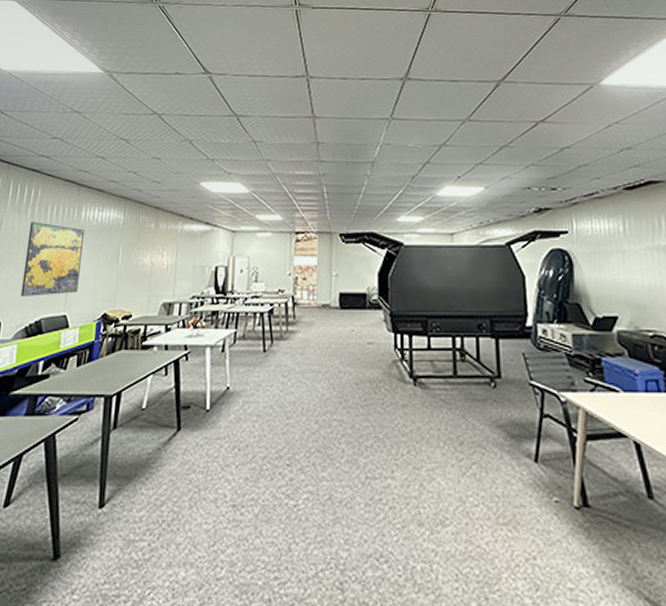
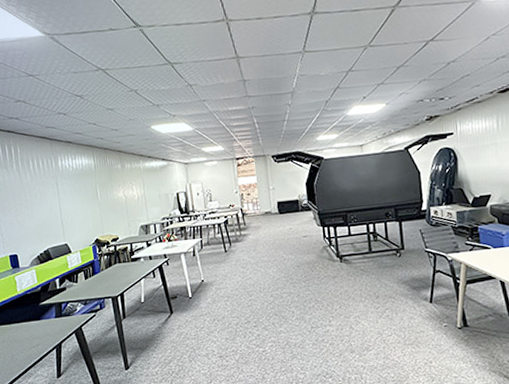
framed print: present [20,222,84,296] -> none [18,174,71,234]

